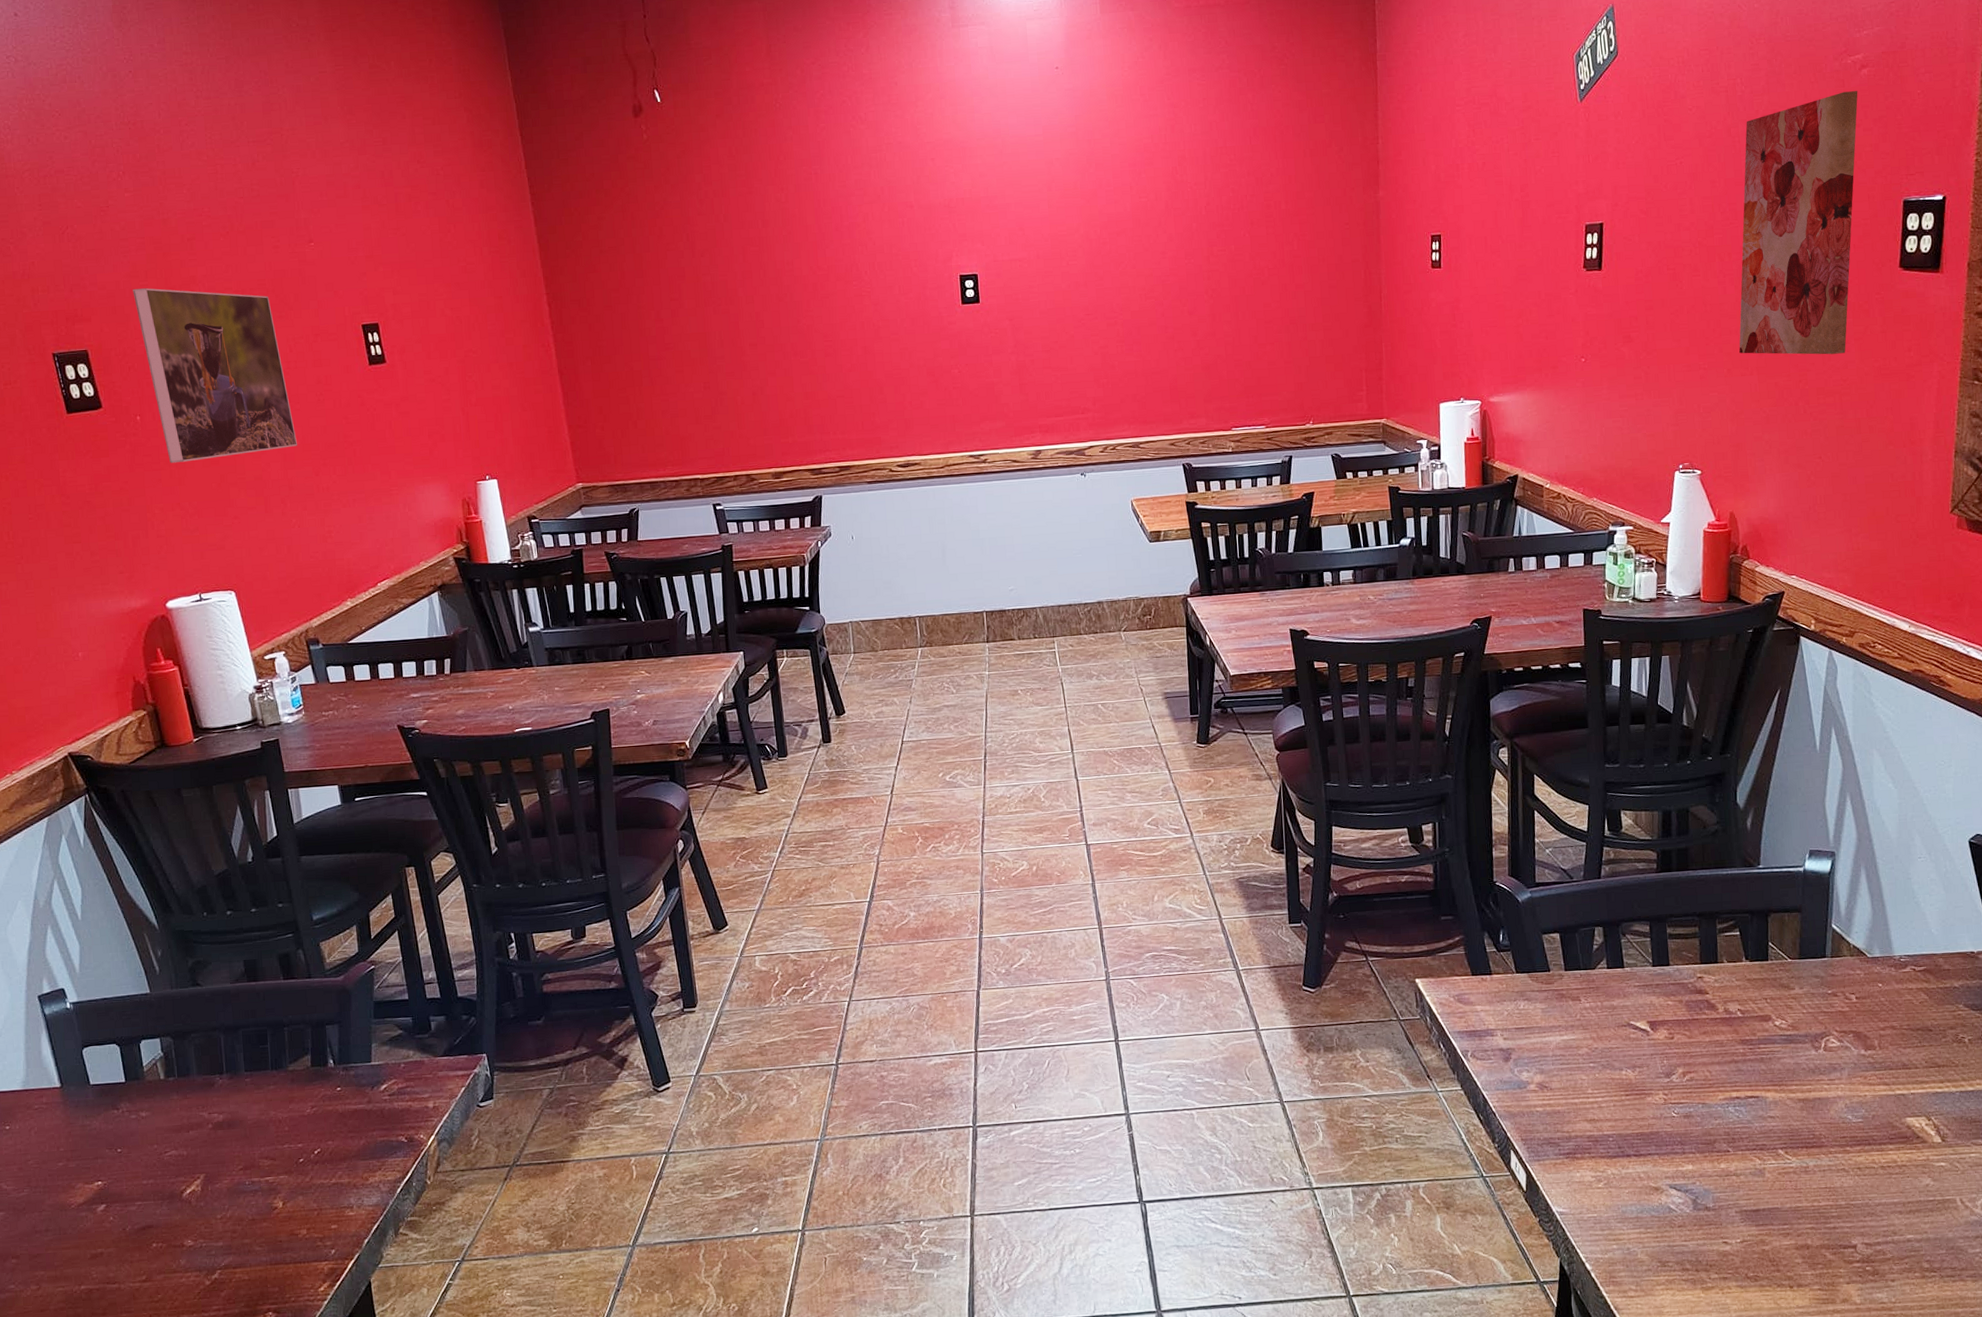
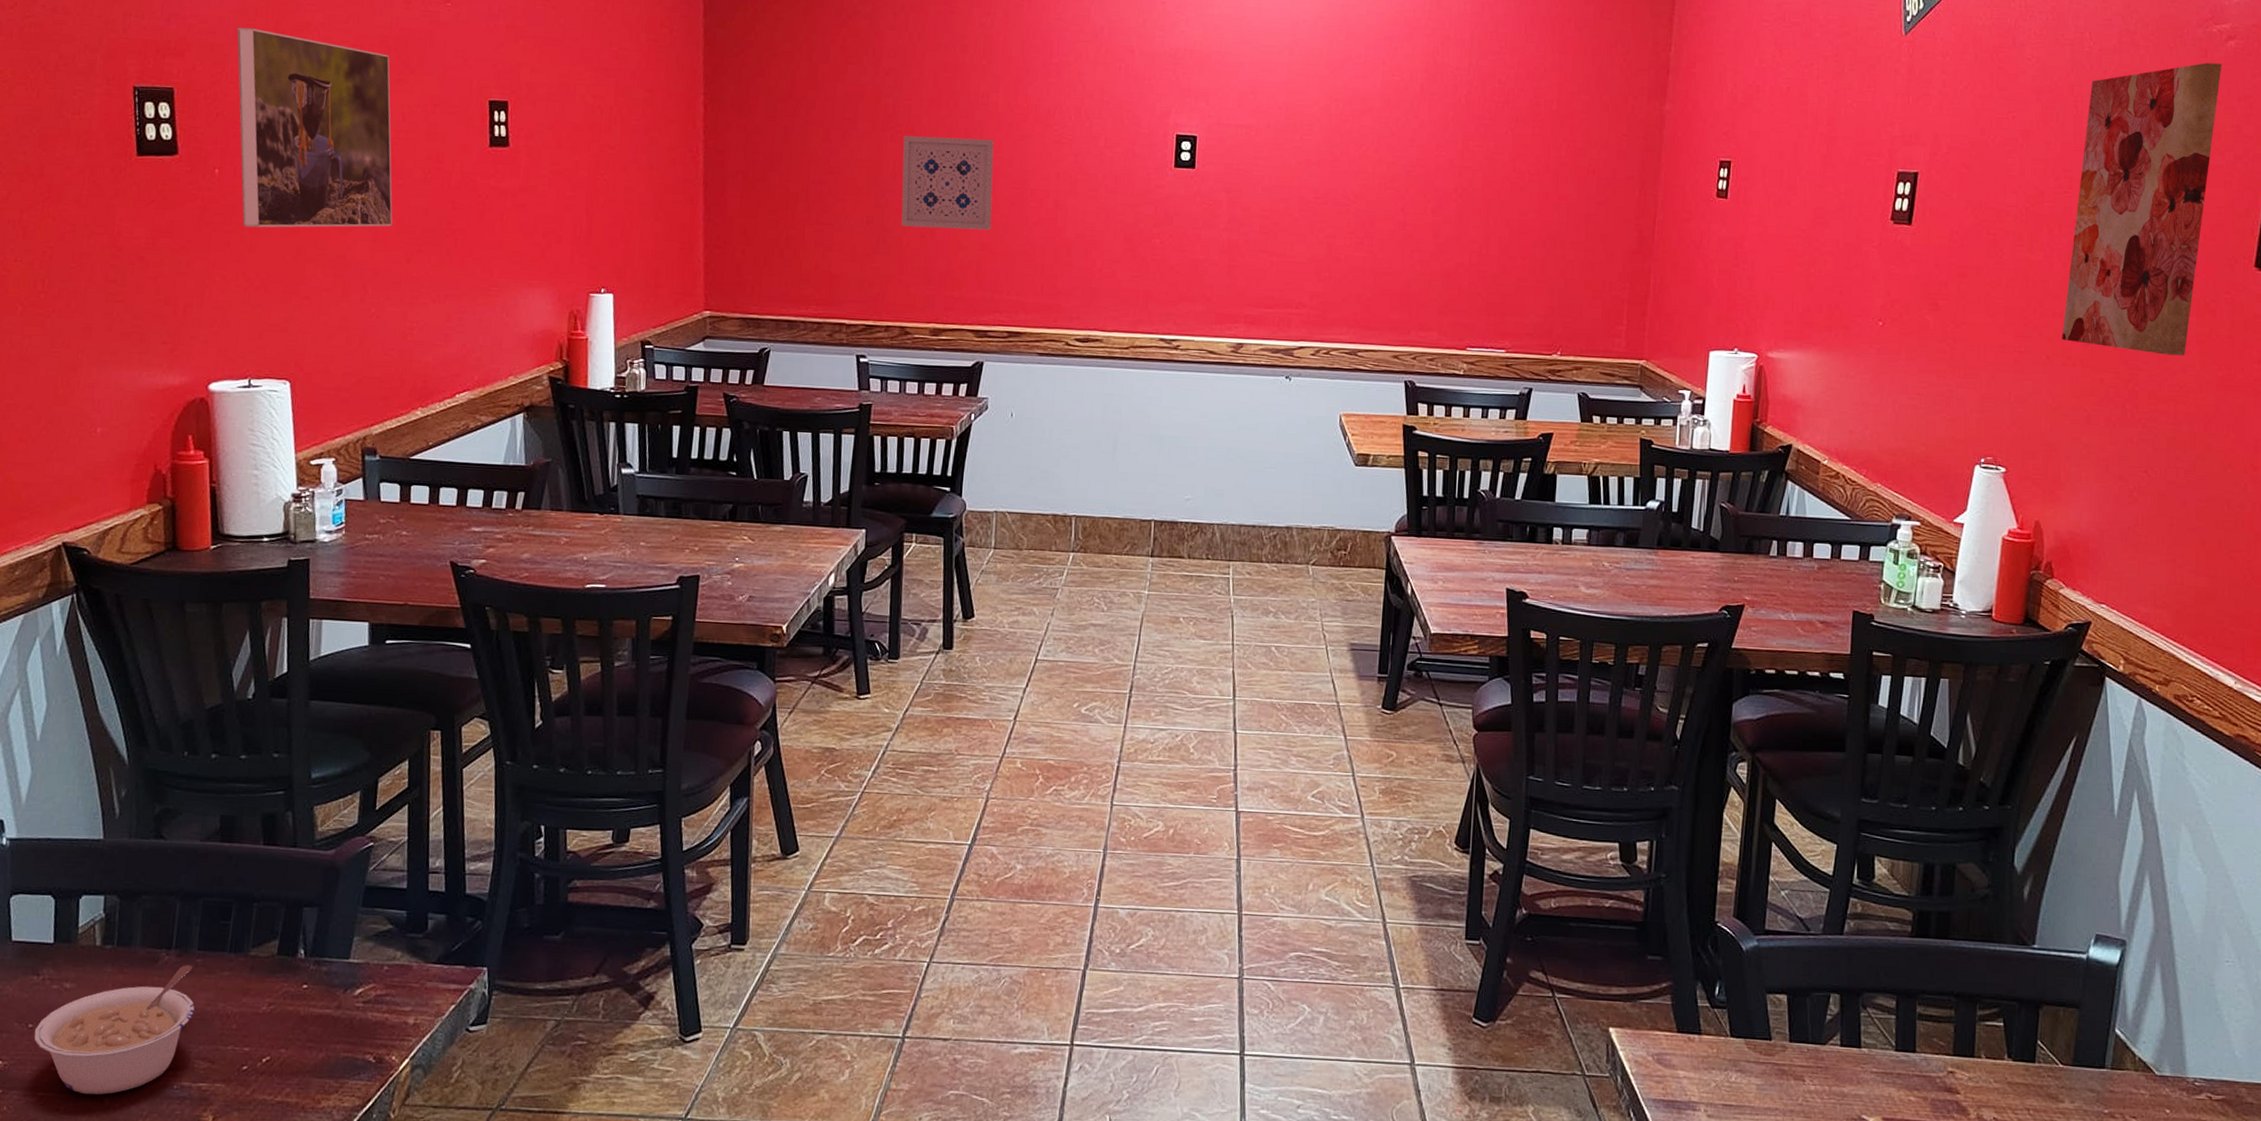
legume: none [123,1084,252,1199] -> present [34,965,195,1095]
wall art: none [724,300,812,387] -> present [901,136,994,231]

